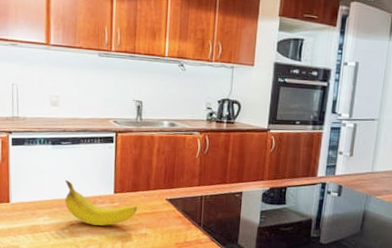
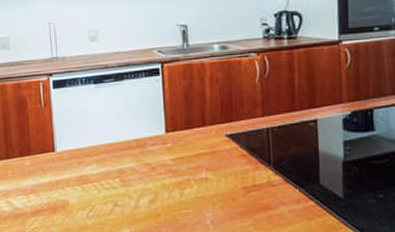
fruit: present [64,179,137,226] -> none [110,121,193,171]

